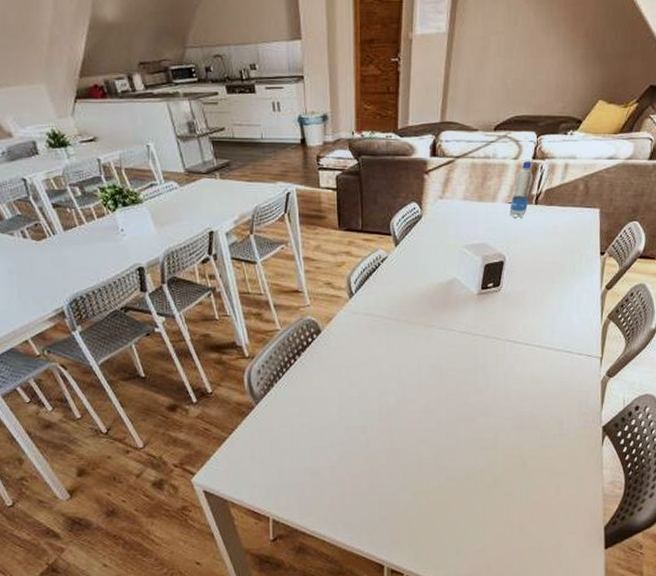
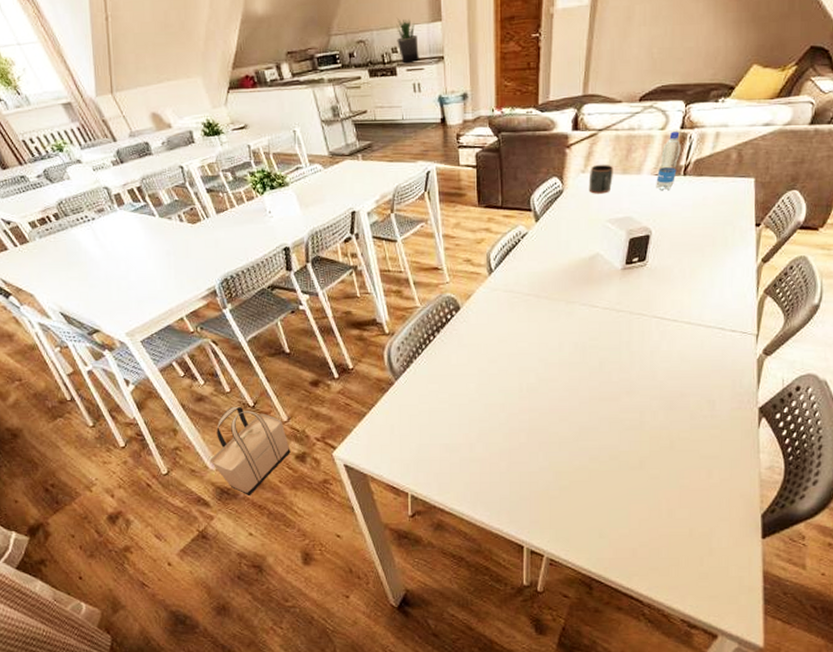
shopping bag: none [59,433,147,525] -> present [209,406,291,495]
planter: none [255,34,278,81] -> present [396,18,419,64]
mug: none [446,190,469,220] -> present [588,164,613,194]

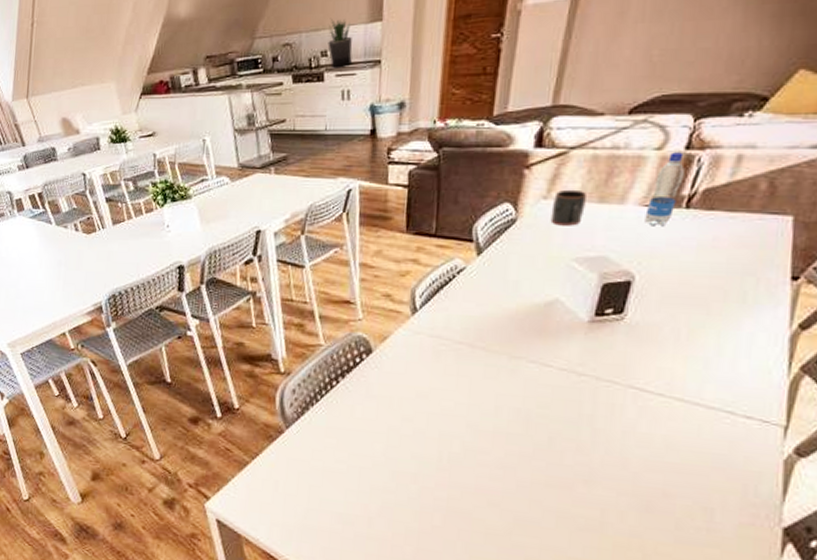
shopping bag: present [209,406,291,495] -> none [72,435,159,538]

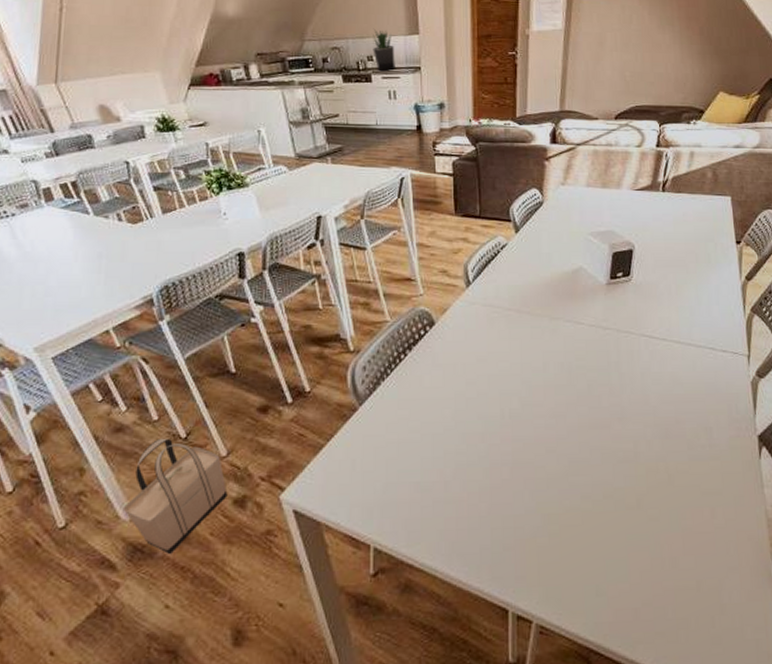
shopping bag: none [72,435,159,538] -> present [122,438,228,554]
mug: present [550,189,586,226] -> none [568,177,593,207]
bottle: present [645,152,685,227] -> none [636,149,658,206]

